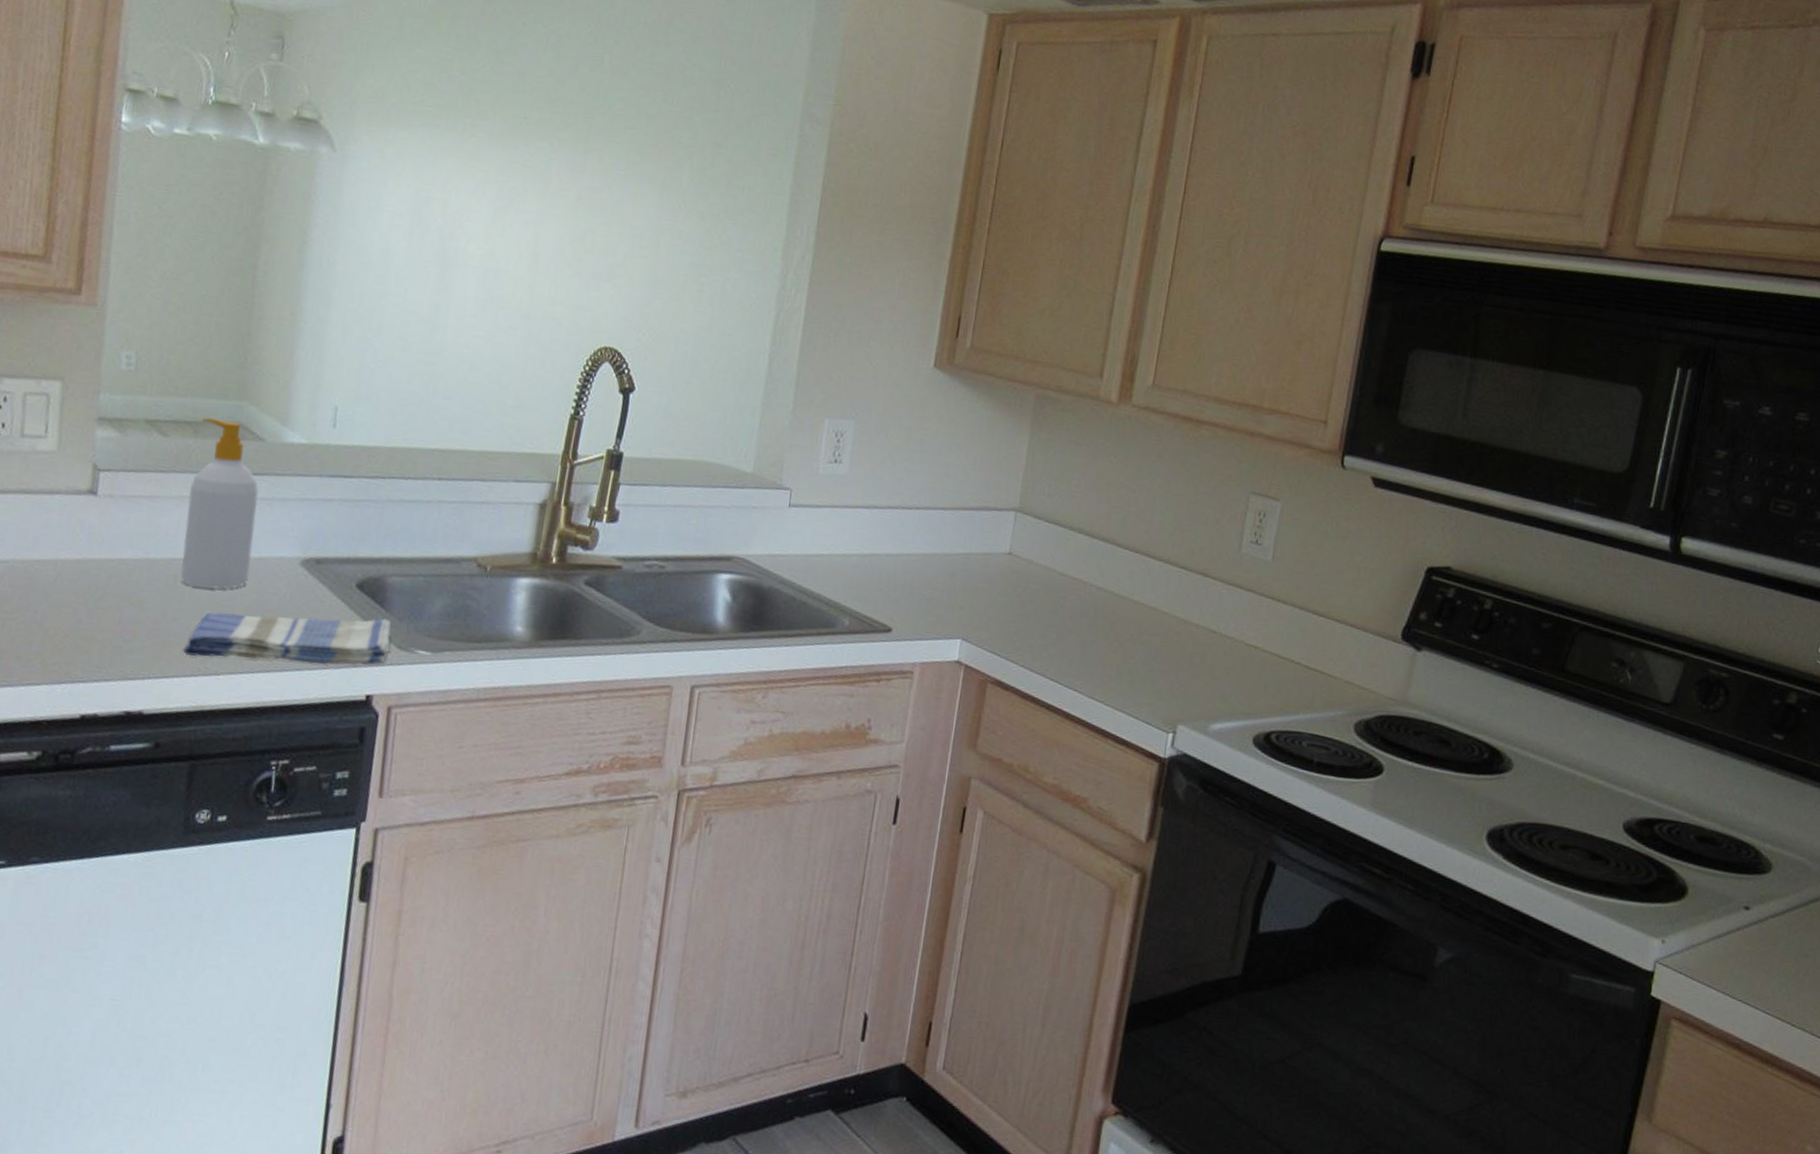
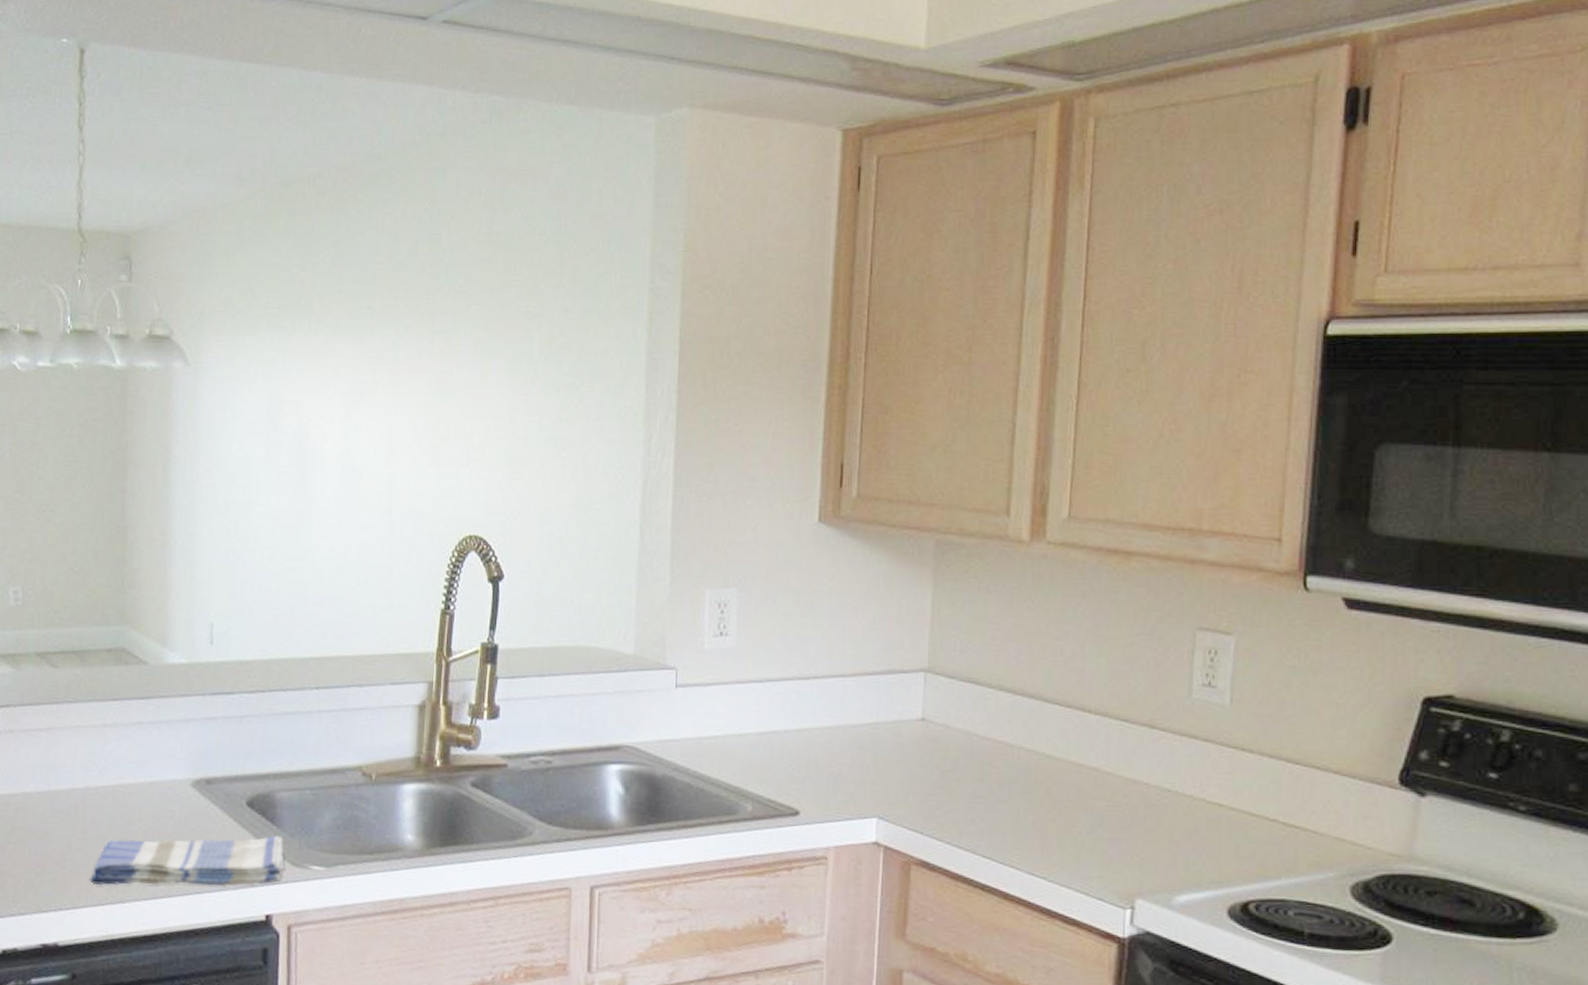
soap bottle: present [180,417,259,589] -> none [80,646,146,816]

